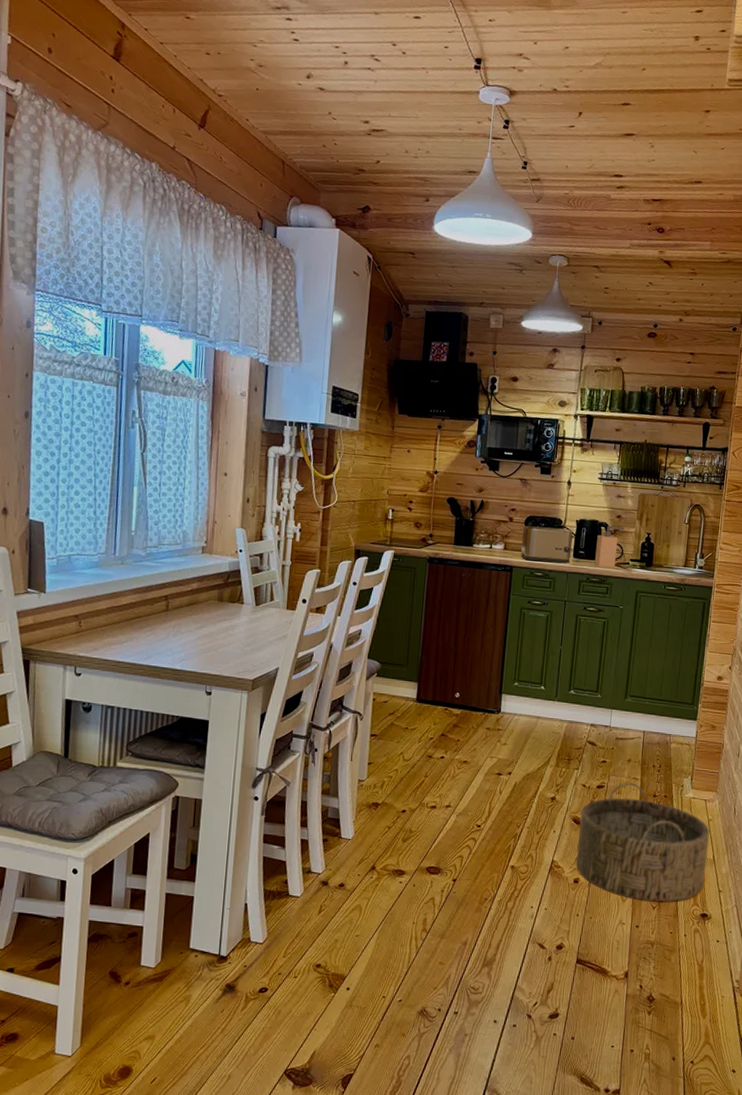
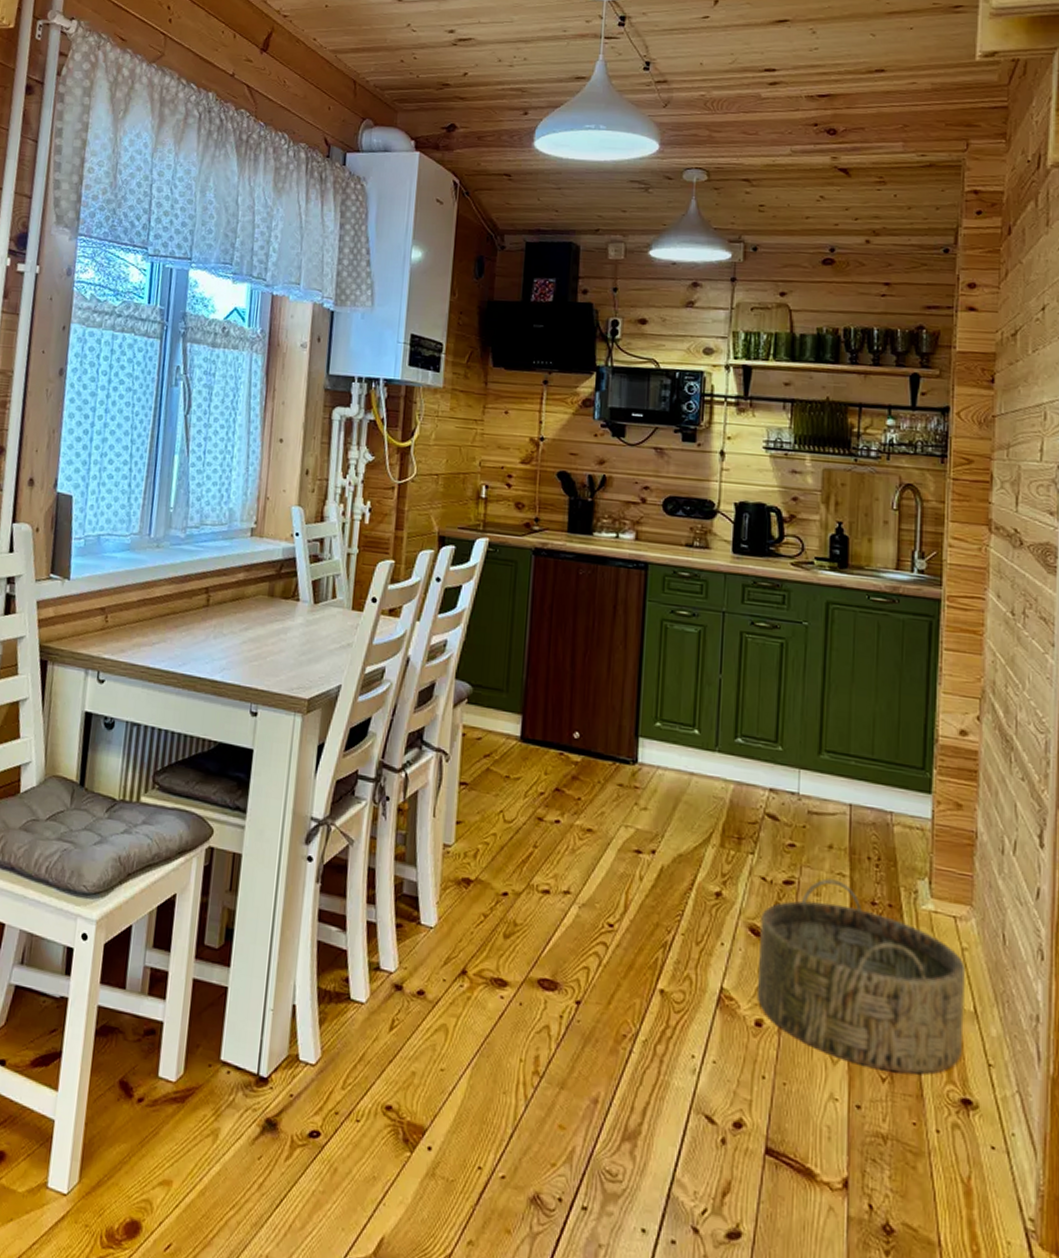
toaster: present [521,526,575,564] -> none [659,509,733,561]
soap dispenser: present [595,525,625,569] -> none [764,510,805,570]

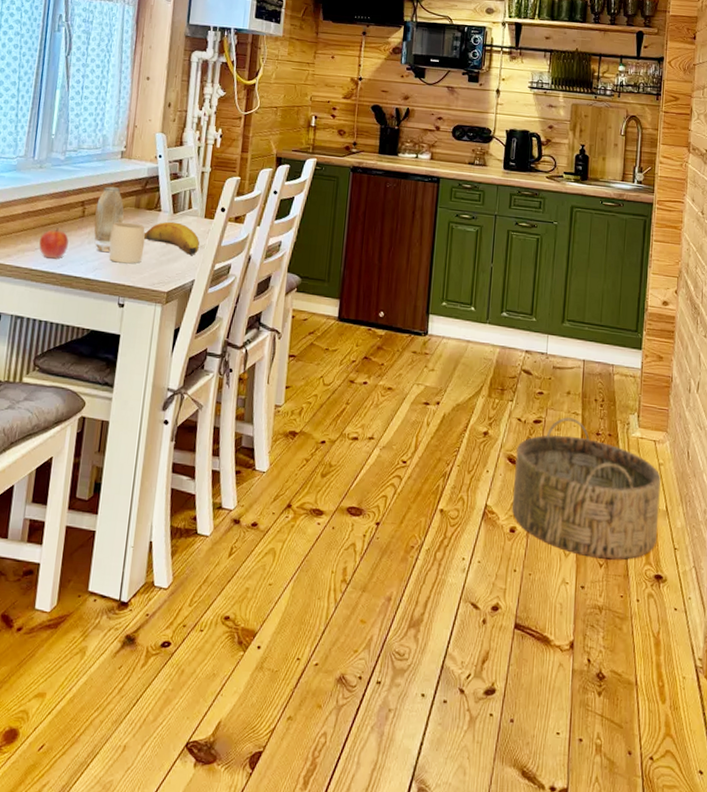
fruit: none [157,618,191,656] -> present [39,228,69,259]
vase: none [220,570,256,650] -> present [94,186,124,253]
mug: none [238,613,281,664] -> present [109,222,146,264]
fruit: none [279,613,346,655] -> present [143,221,199,255]

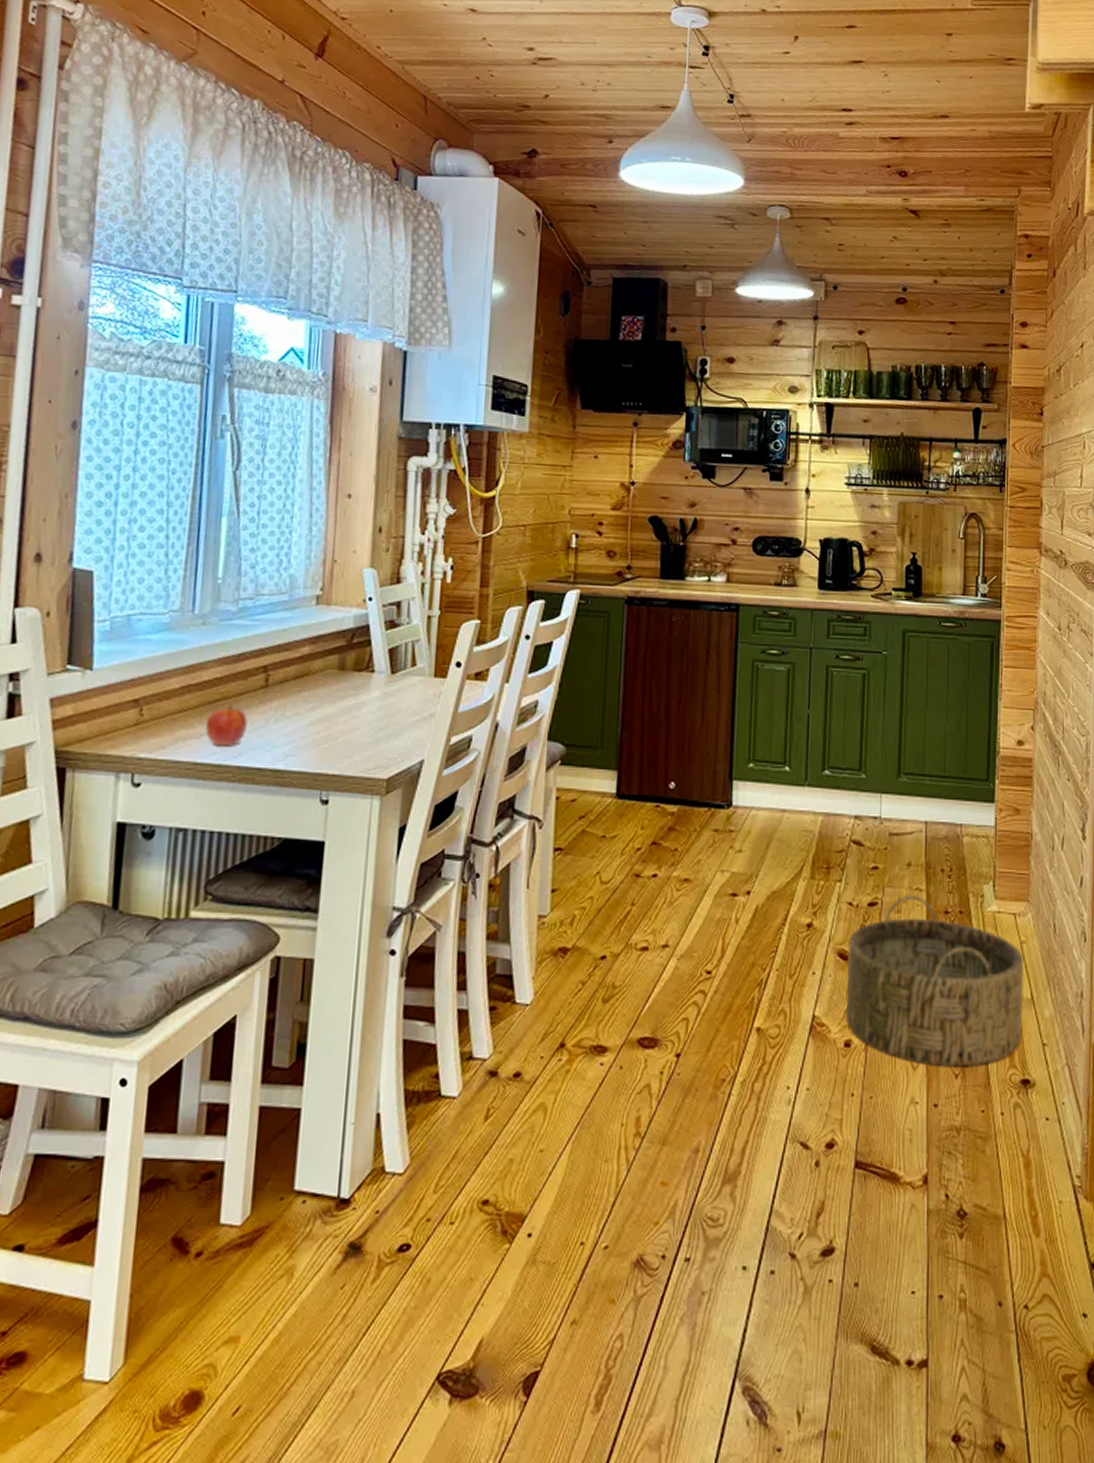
vase: present [94,186,124,253] -> none [282,644,324,733]
mug: present [109,222,146,264] -> none [304,690,355,746]
fruit: present [143,221,199,255] -> none [351,685,428,727]

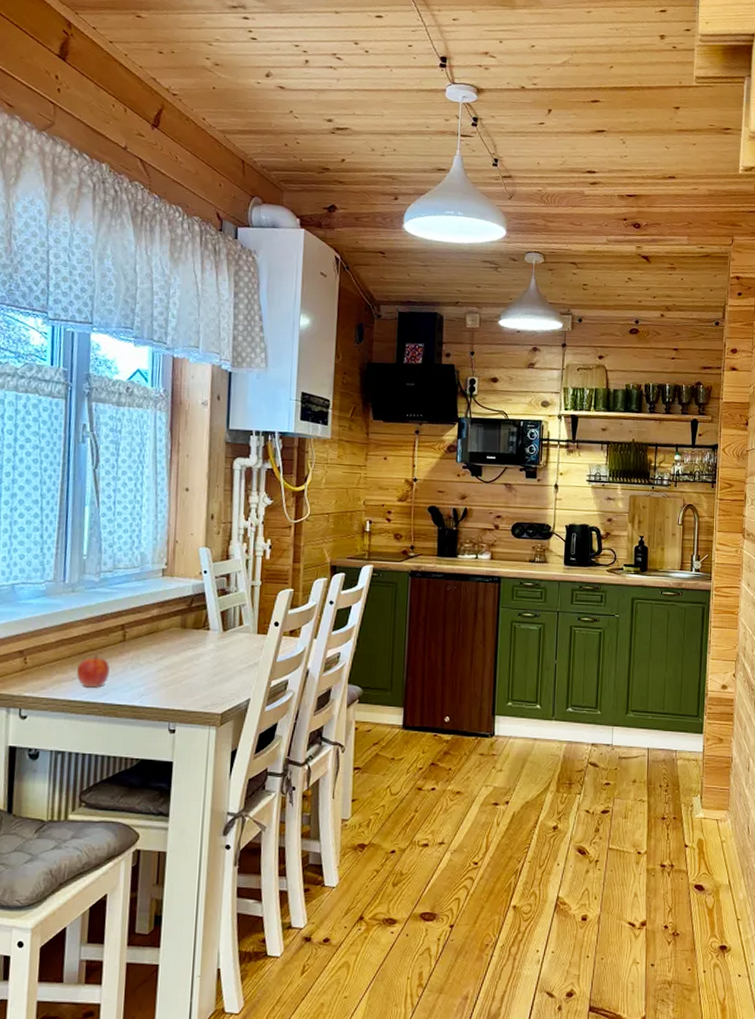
basket: present [846,895,1023,1067] -> none [584,805,723,936]

